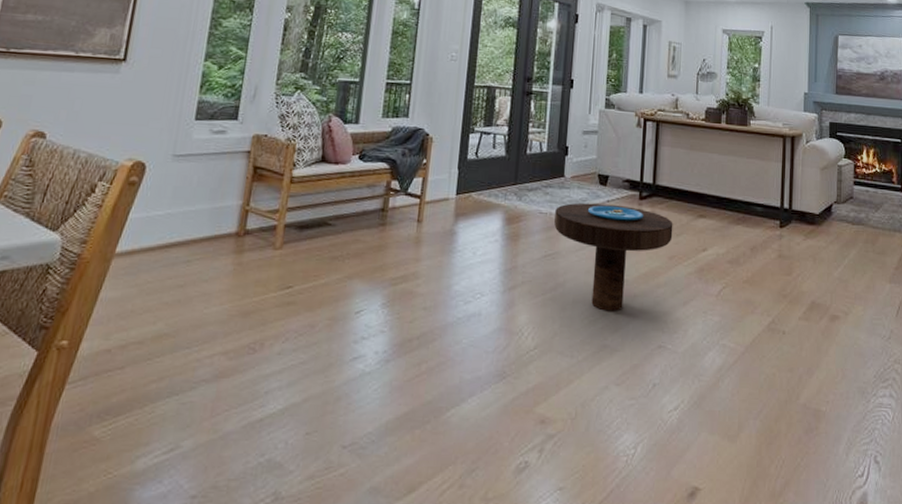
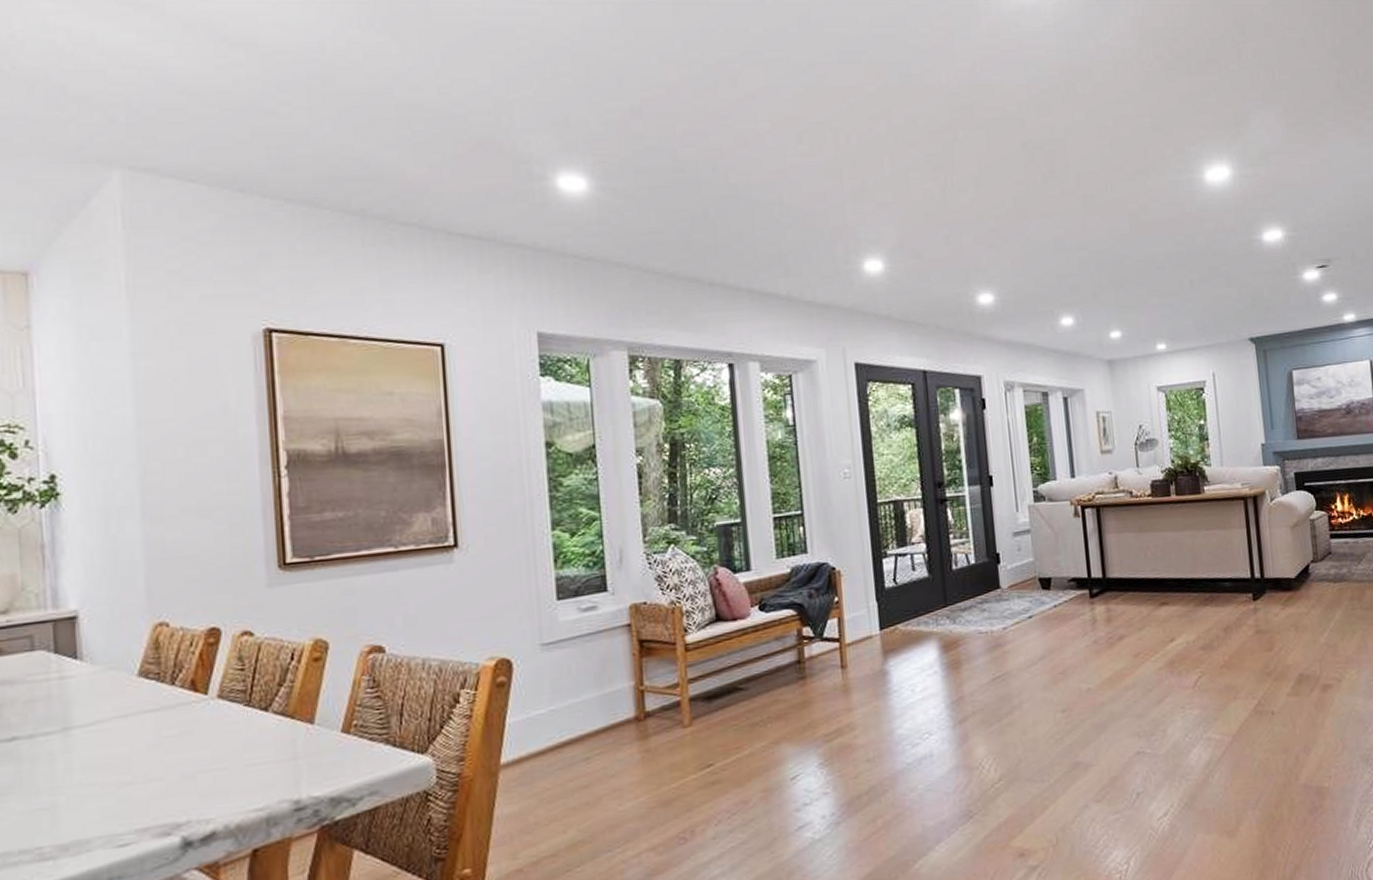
side table: present [554,202,673,311] -> none [996,608,1135,726]

